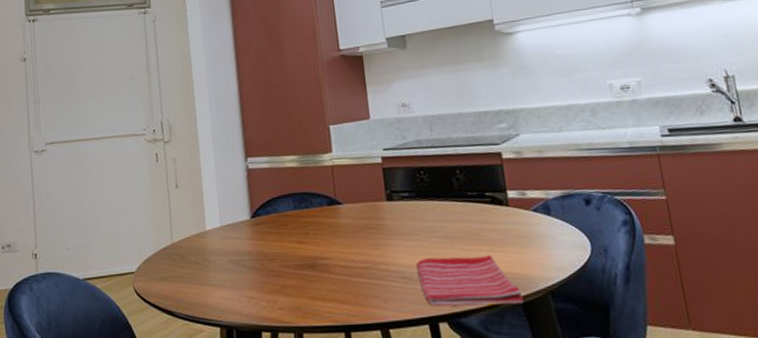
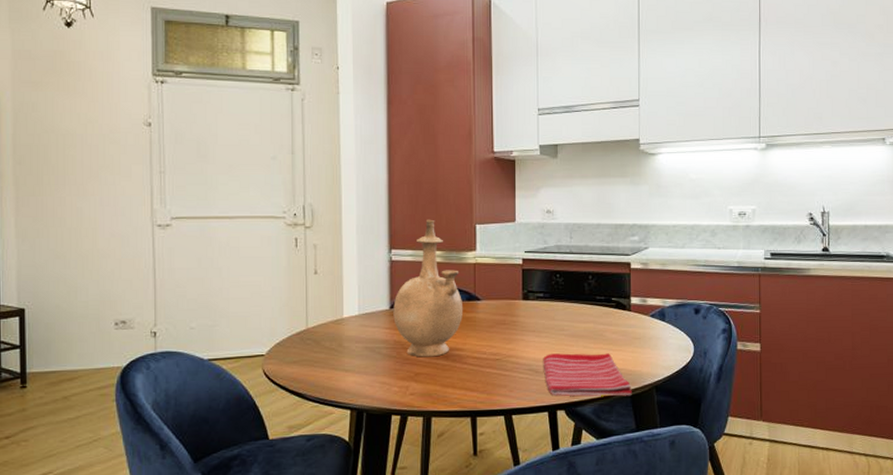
vase: none [254,124,326,268] -> present [393,219,464,357]

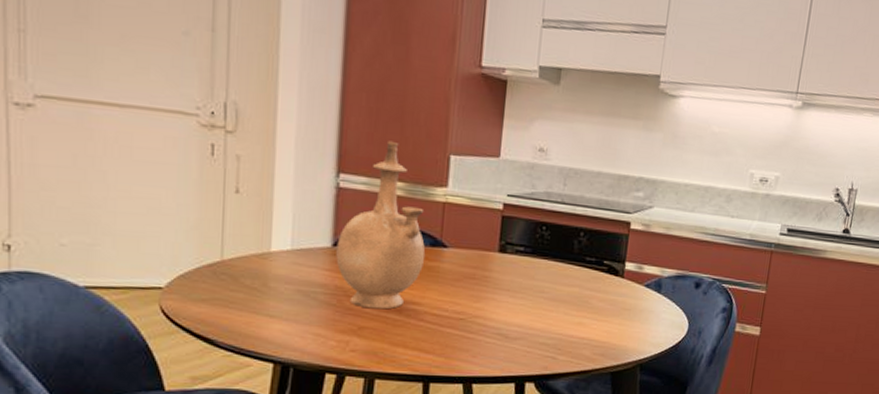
dish towel: present [543,353,632,397] -> none [514,318,614,373]

